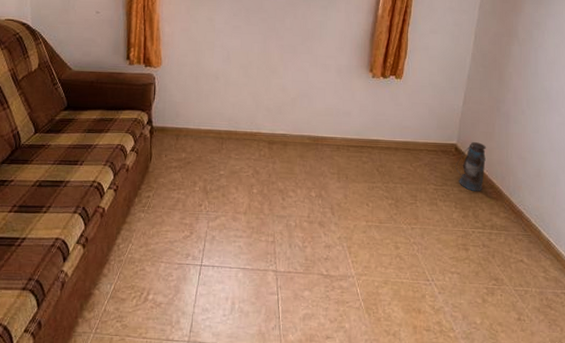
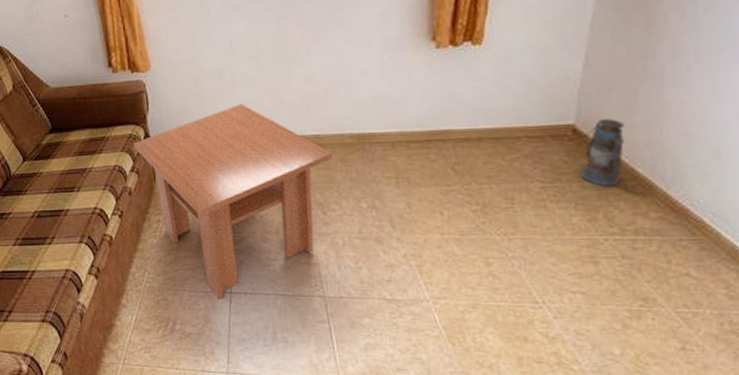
coffee table: none [136,103,294,272] -> present [133,103,333,300]

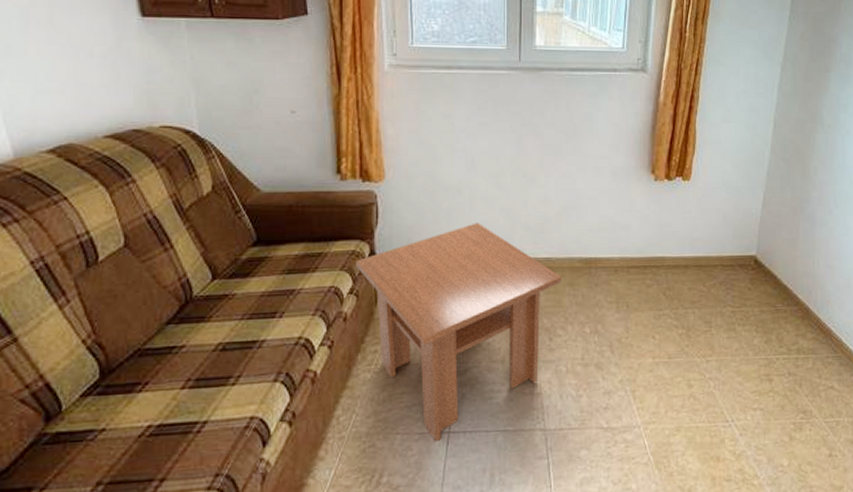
lantern: present [574,119,625,187] -> none [755,252,791,311]

